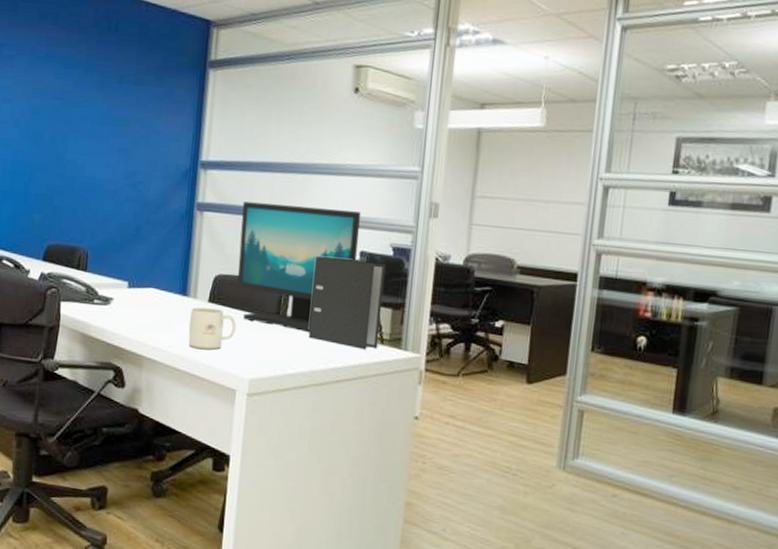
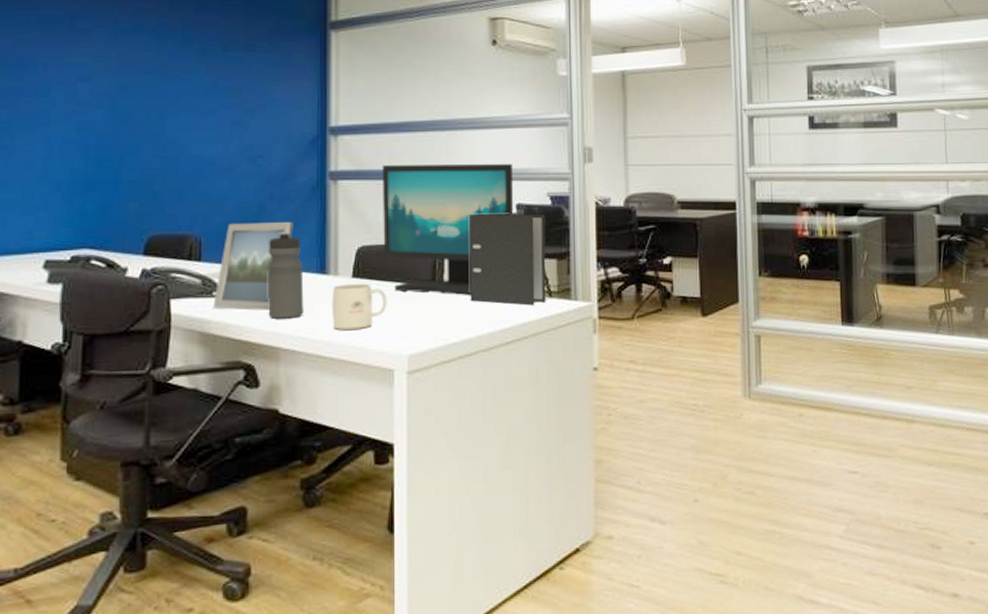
picture frame: none [93,241,164,322] -> present [213,222,294,311]
water bottle: none [136,253,168,332] -> present [267,231,304,319]

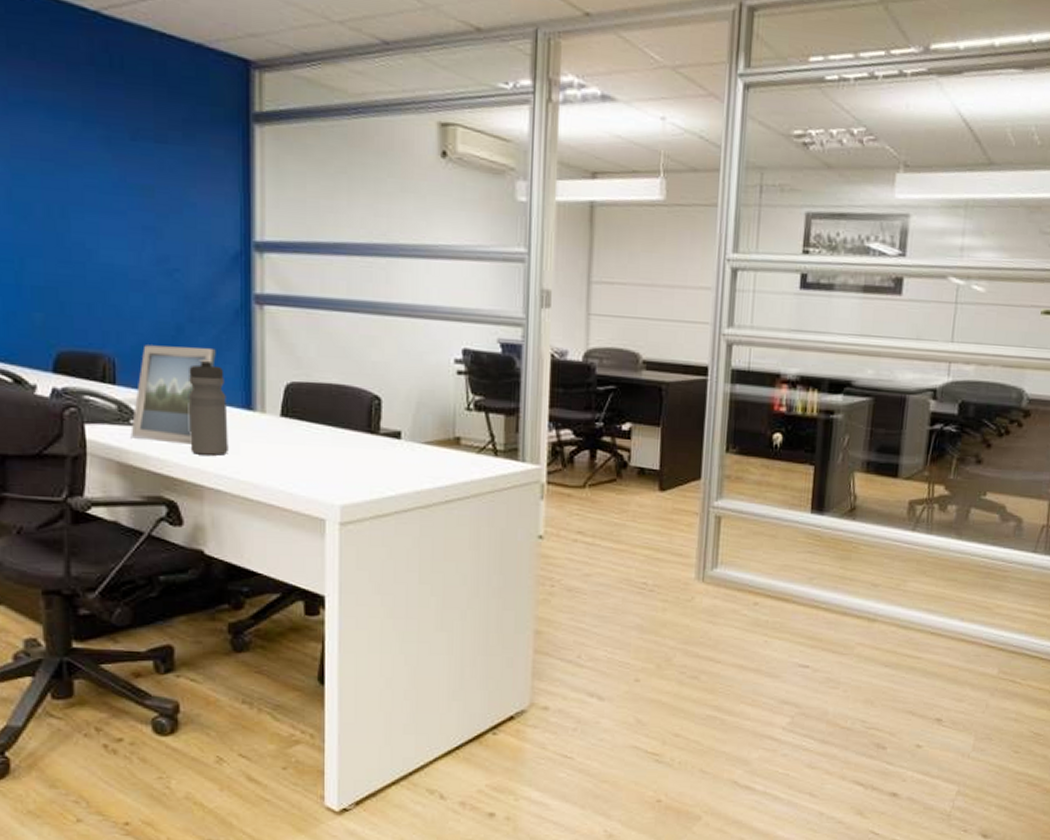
mug: present [331,284,387,331] -> none [258,423,319,474]
computer monitor: present [382,164,514,296] -> none [313,292,460,448]
binder: present [468,213,546,306] -> none [408,356,494,464]

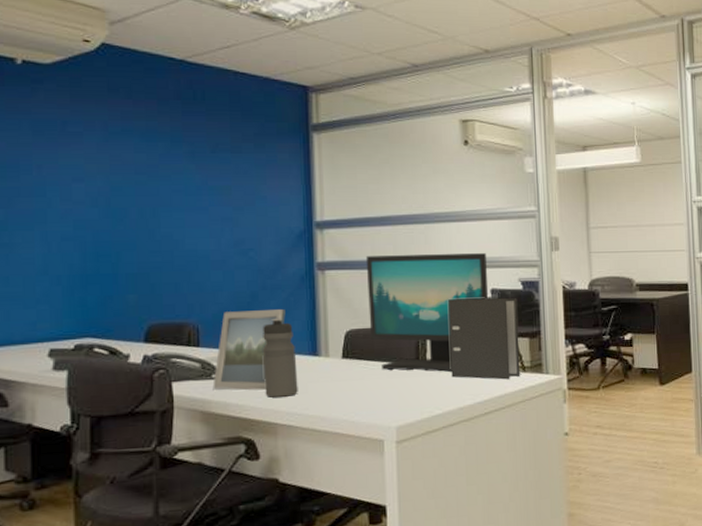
computer monitor: none [313,292,460,448] -> present [365,253,489,373]
binder: none [408,356,494,464] -> present [447,297,521,380]

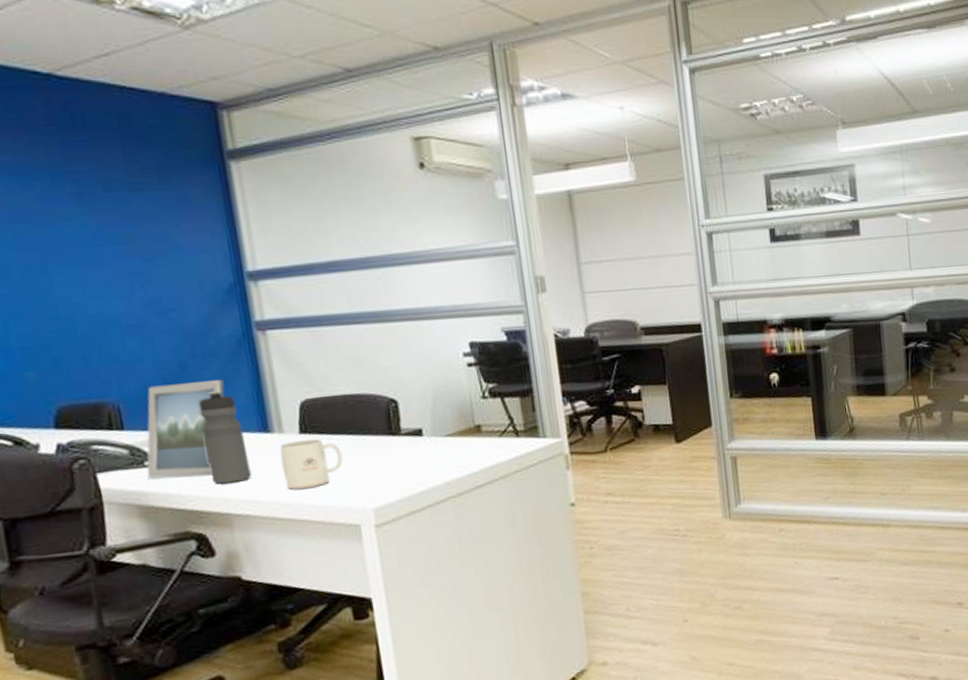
mug: none [323,364,376,407] -> present [280,439,343,490]
computer monitor: present [365,253,489,373] -> none [313,300,468,445]
binder: present [447,297,521,380] -> none [418,351,514,449]

